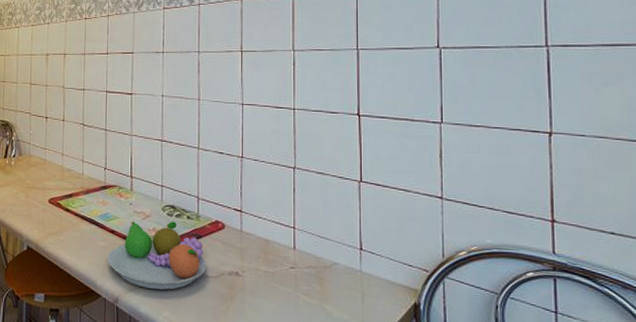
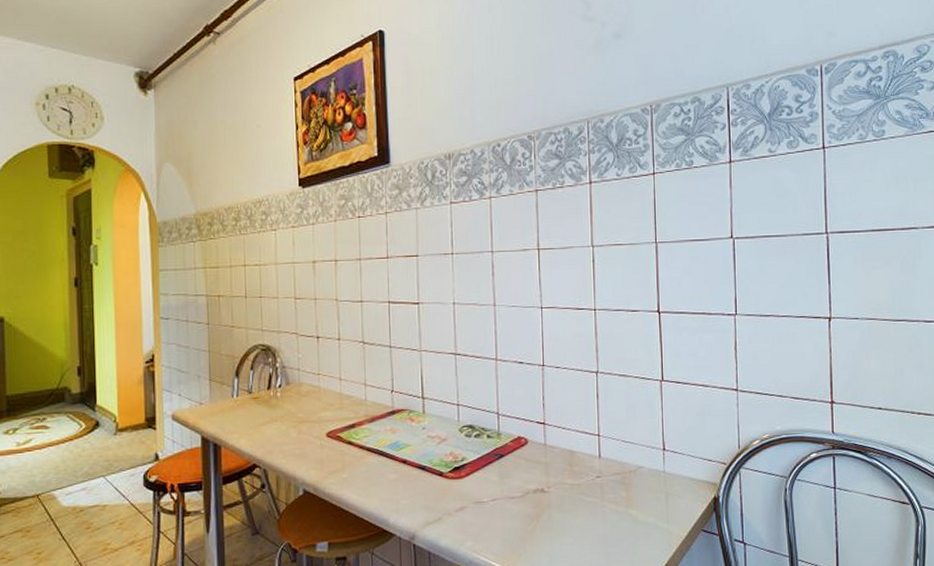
fruit bowl: present [107,221,207,290] -> none [399,442,511,519]

